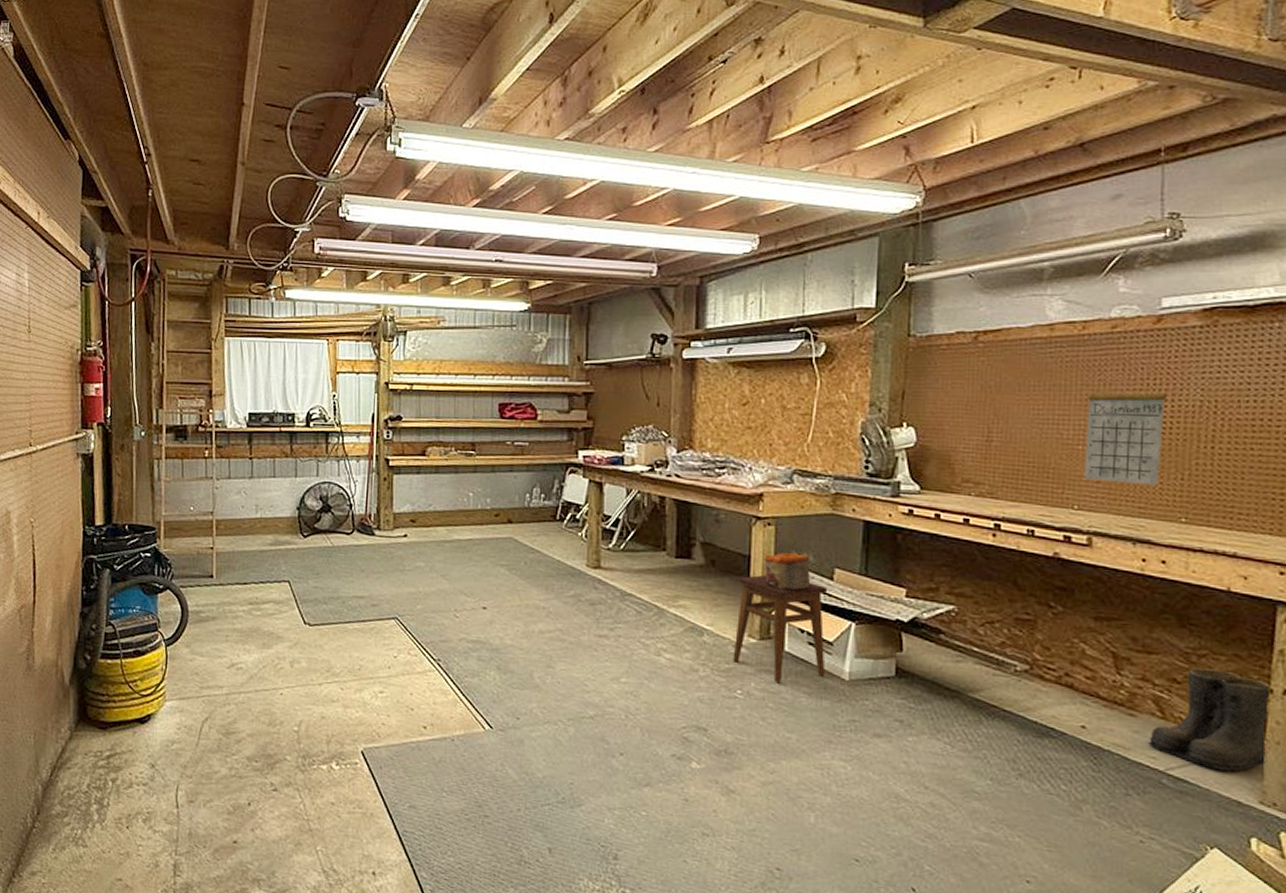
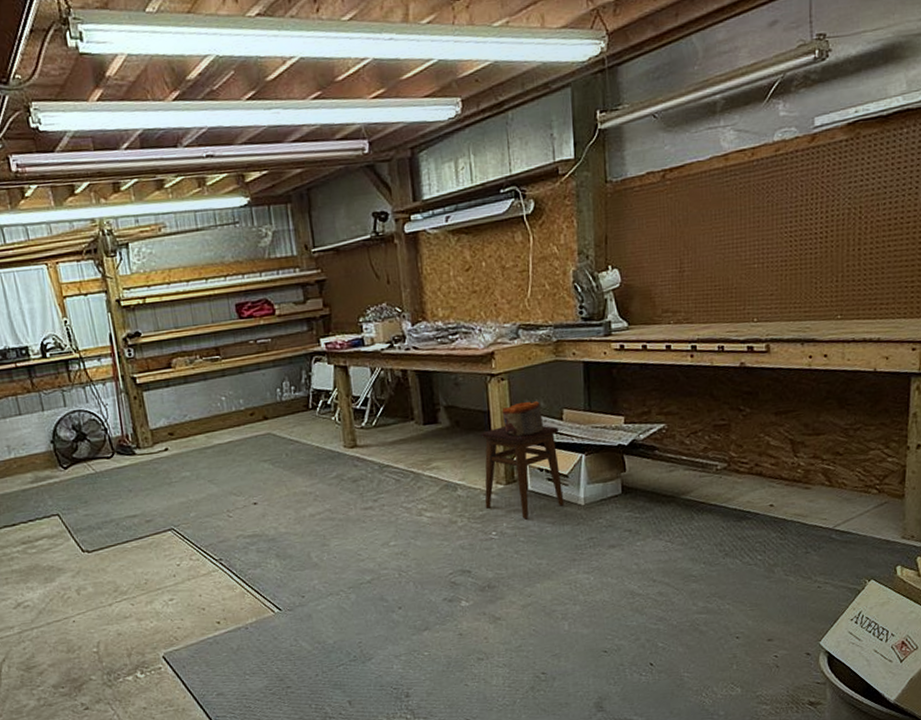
calendar: present [1084,374,1166,485] -> none [759,192,822,294]
boots: present [1147,668,1273,772] -> none [820,438,909,519]

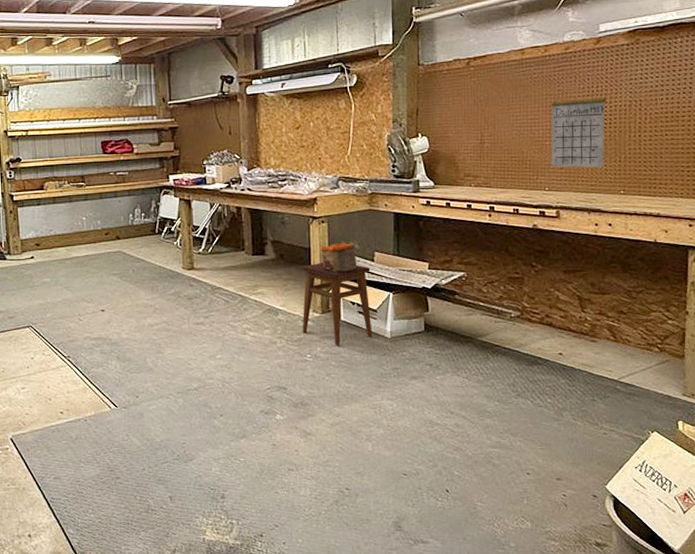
calendar: none [759,192,822,294] -> present [551,84,606,168]

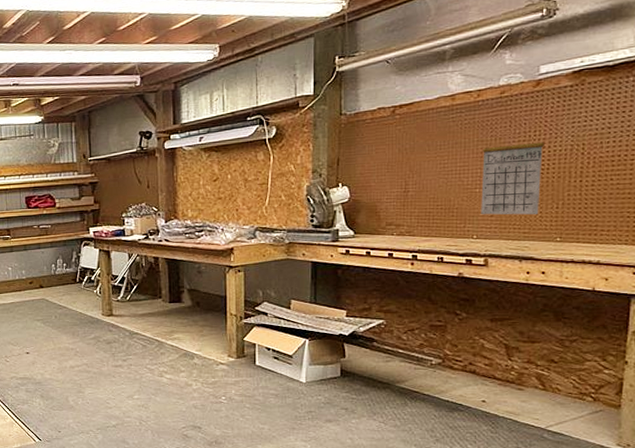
stool: present [301,263,373,346] -> none [217,310,287,389]
can: present [321,242,358,273] -> none [237,290,274,320]

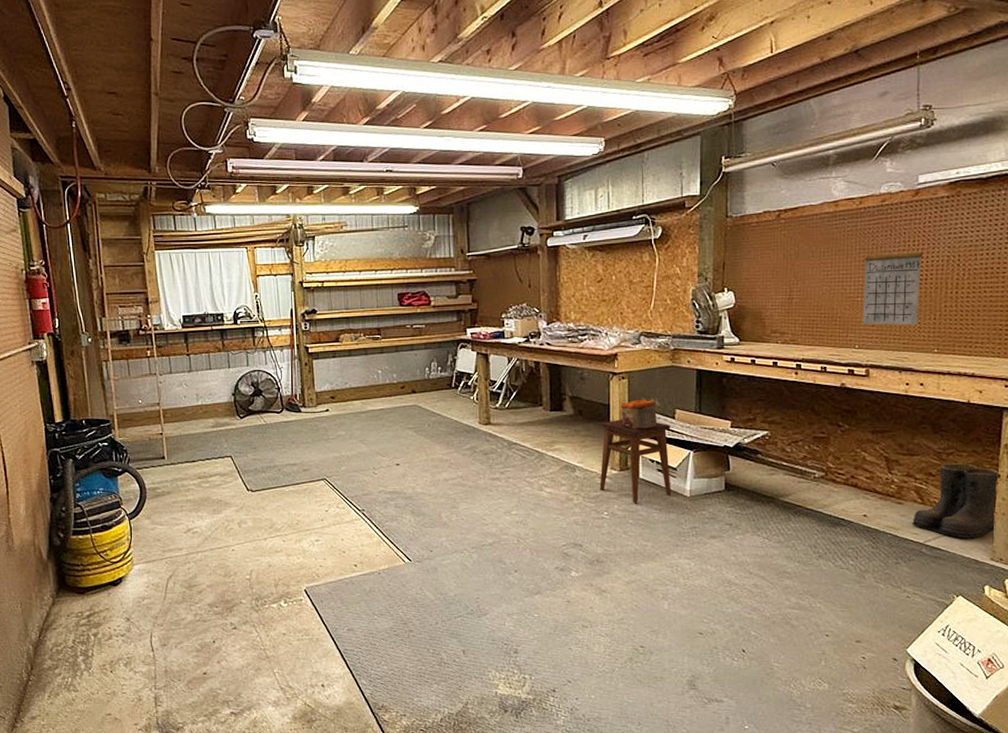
stool: none [217,310,287,389] -> present [599,419,671,504]
can: none [237,290,274,320] -> present [620,399,658,430]
boots: none [532,350,627,424] -> present [911,463,1000,539]

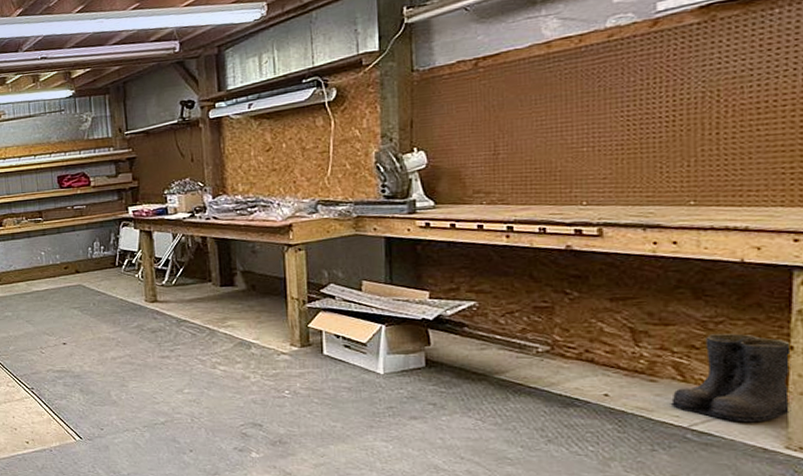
stool: present [599,419,671,504] -> none [276,293,362,382]
can: present [620,399,658,430] -> none [298,271,342,304]
calendar: present [863,238,923,325] -> none [589,77,667,178]

